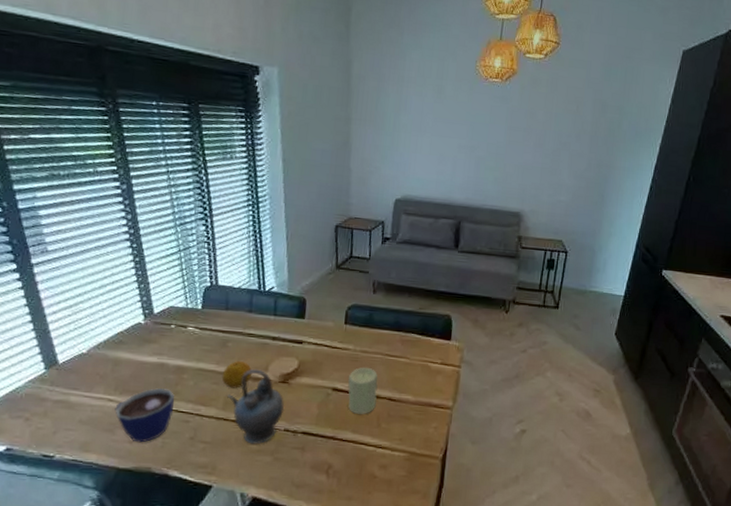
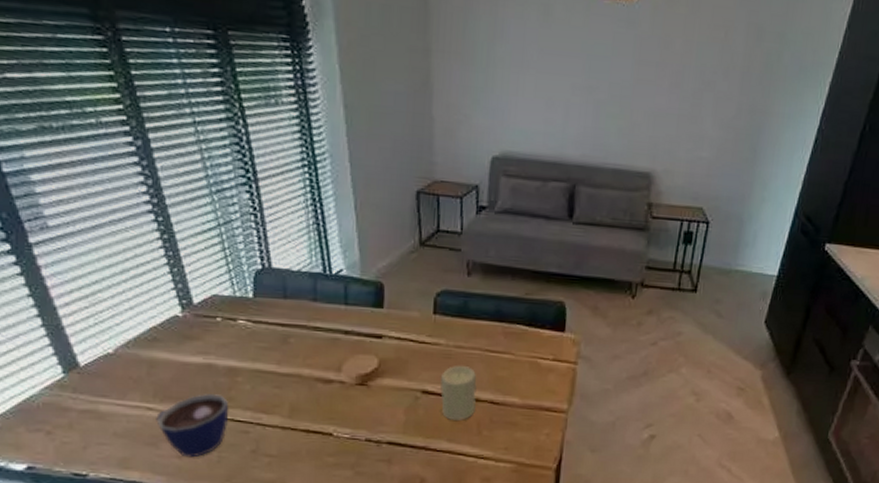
fruit: present [221,360,252,389] -> none [284,359,321,393]
teapot: present [227,369,285,445] -> none [293,369,365,457]

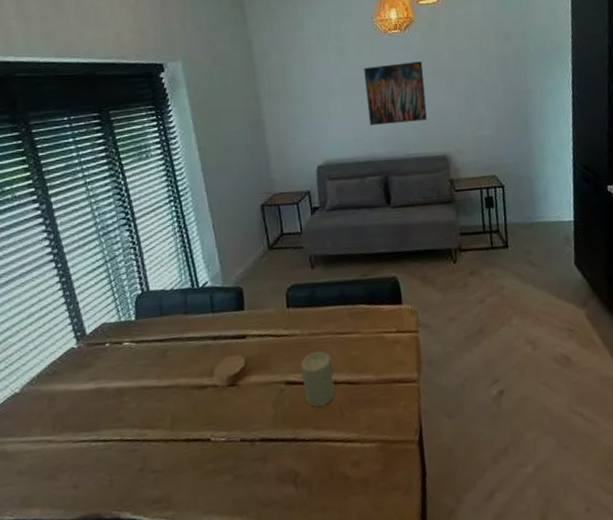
cup: present [156,394,229,458] -> none [55,416,119,486]
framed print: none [565,39,647,125] -> present [364,61,427,125]

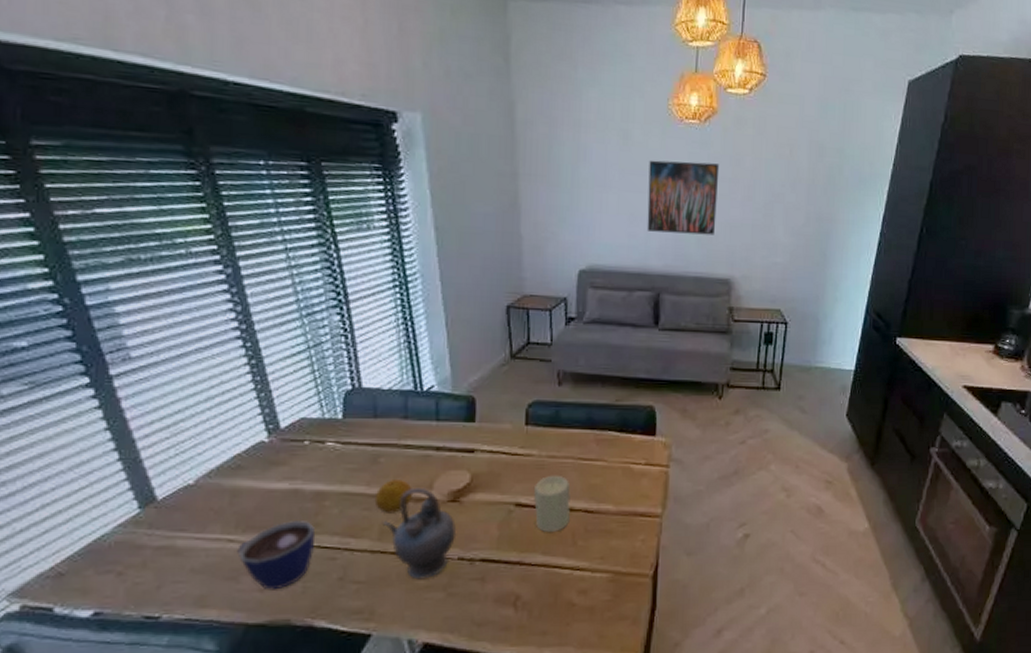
cup: none [55,416,119,486] -> present [237,521,316,590]
fruit: none [165,369,197,403] -> present [374,478,412,513]
teapot: none [174,375,238,464] -> present [383,487,457,580]

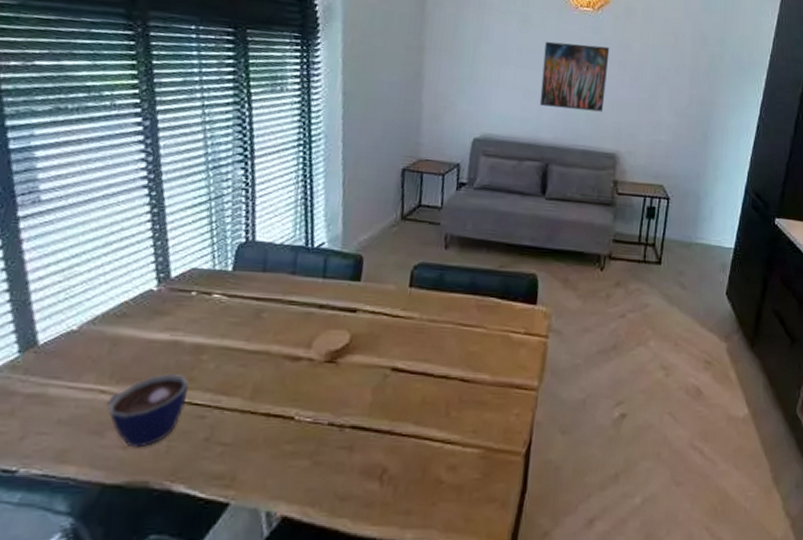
fruit: present [374,478,412,513] -> none [251,335,291,372]
teapot: present [383,487,457,580] -> none [257,345,331,445]
candle: present [533,475,571,532] -> none [410,339,449,400]

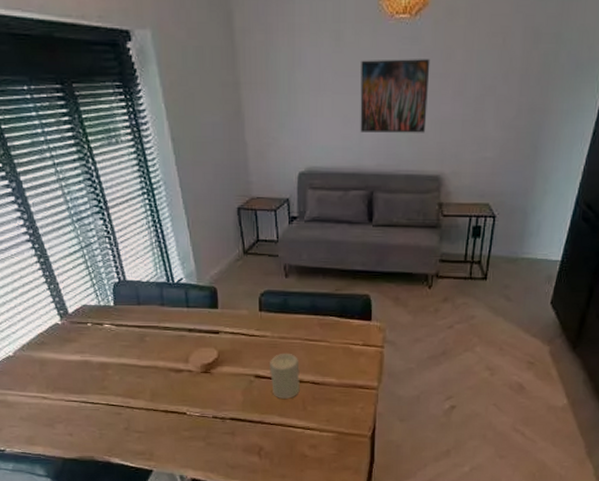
cup: present [107,374,189,448] -> none [50,385,105,435]
candle: none [410,339,449,400] -> present [269,353,301,399]

